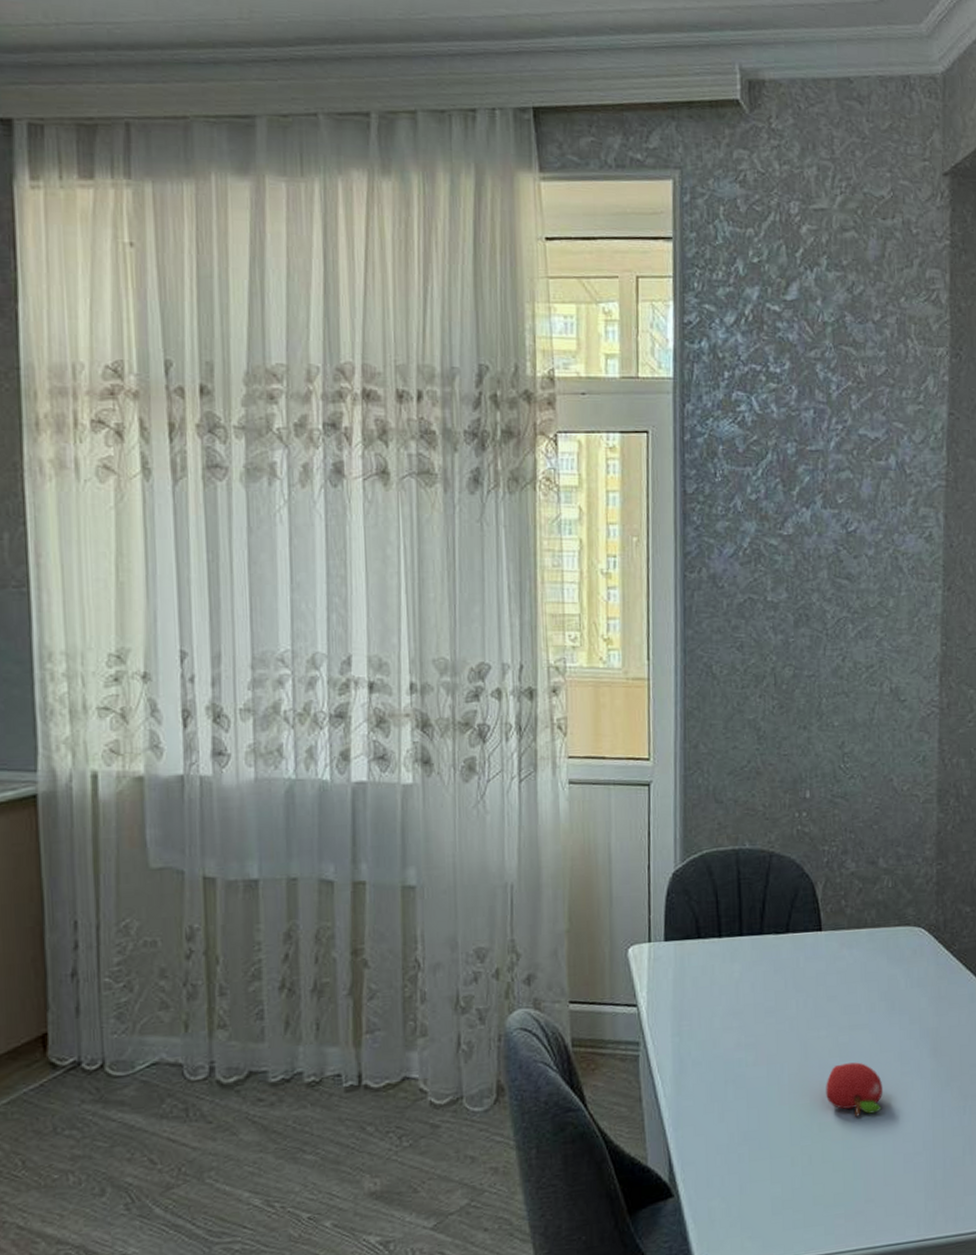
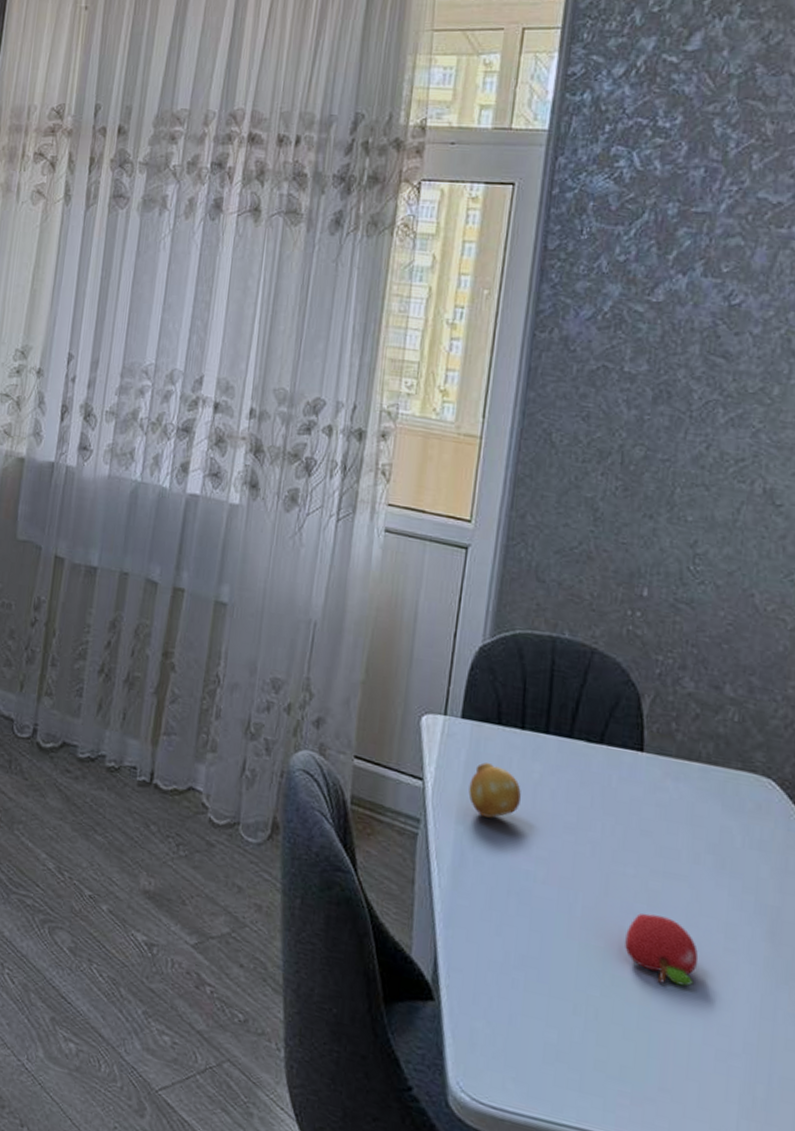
fruit: none [679,975,726,1023] -> present [468,762,521,818]

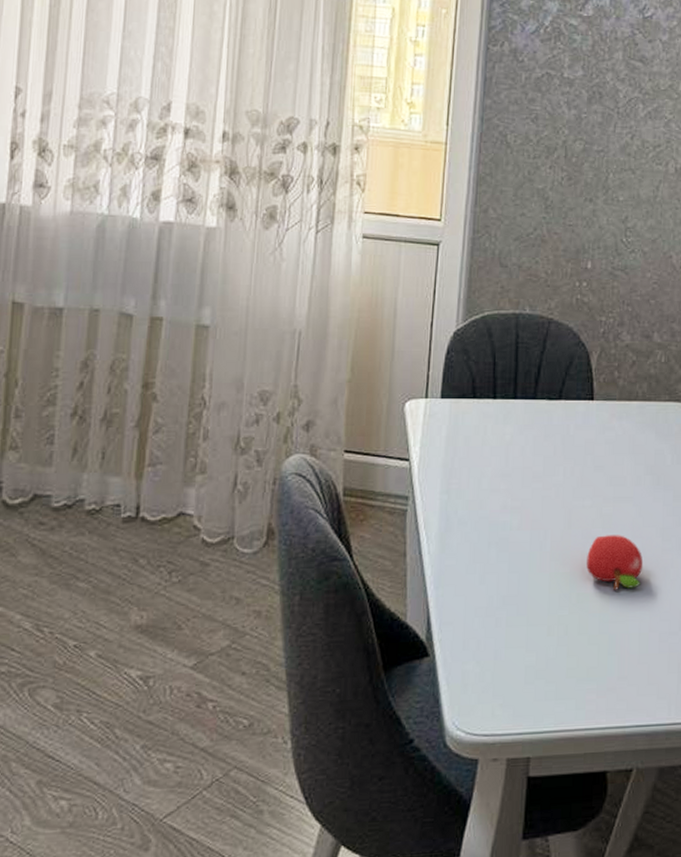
fruit: present [468,762,521,818] -> none [450,434,496,482]

